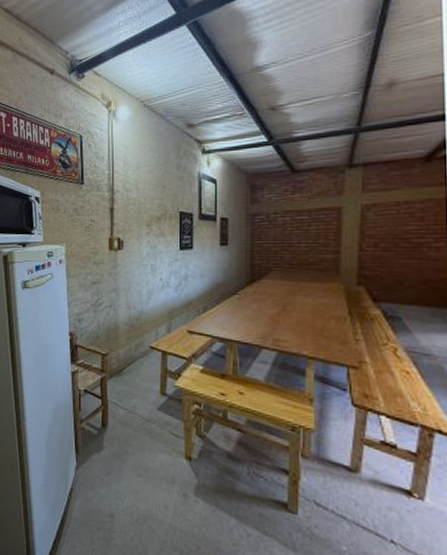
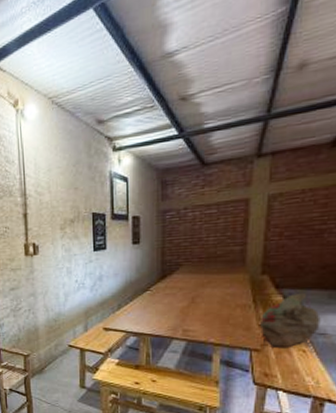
bag: none [358,309,424,367] -> present [260,294,321,347]

